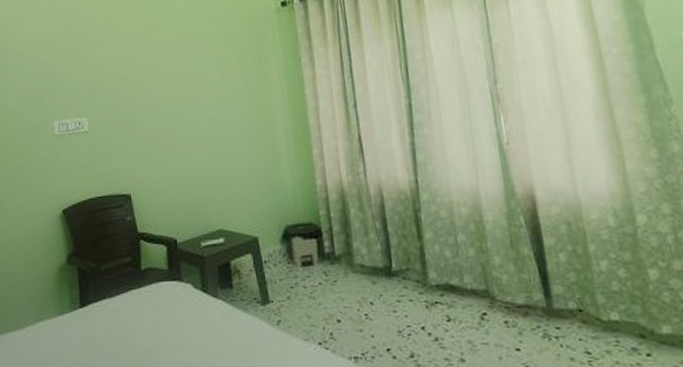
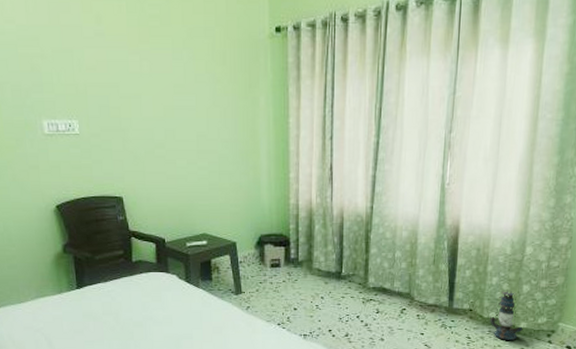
lantern: none [611,279,668,355] -> present [490,291,523,340]

